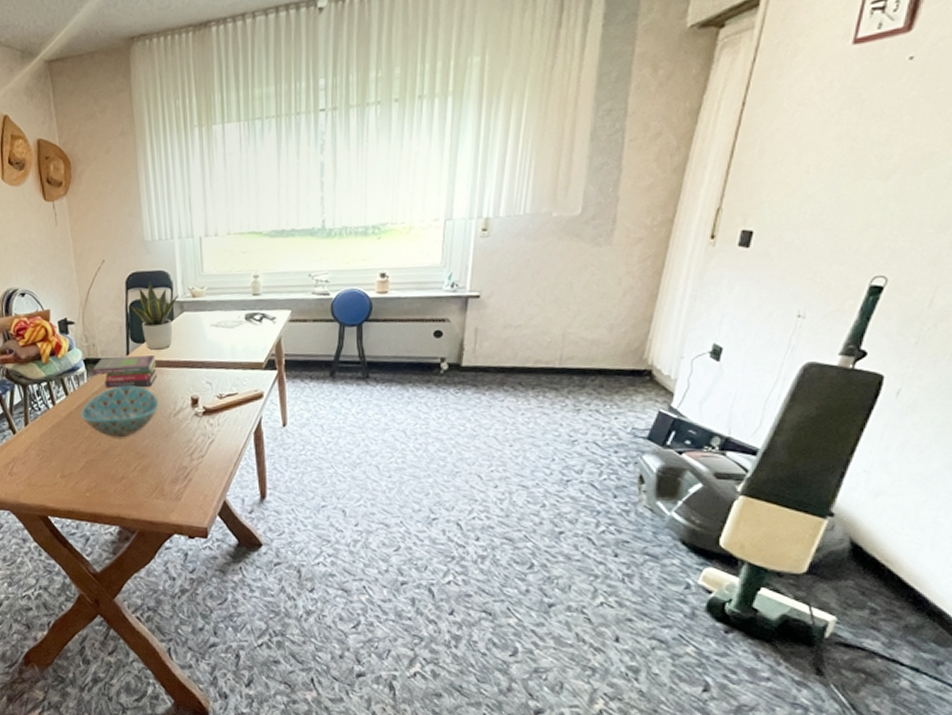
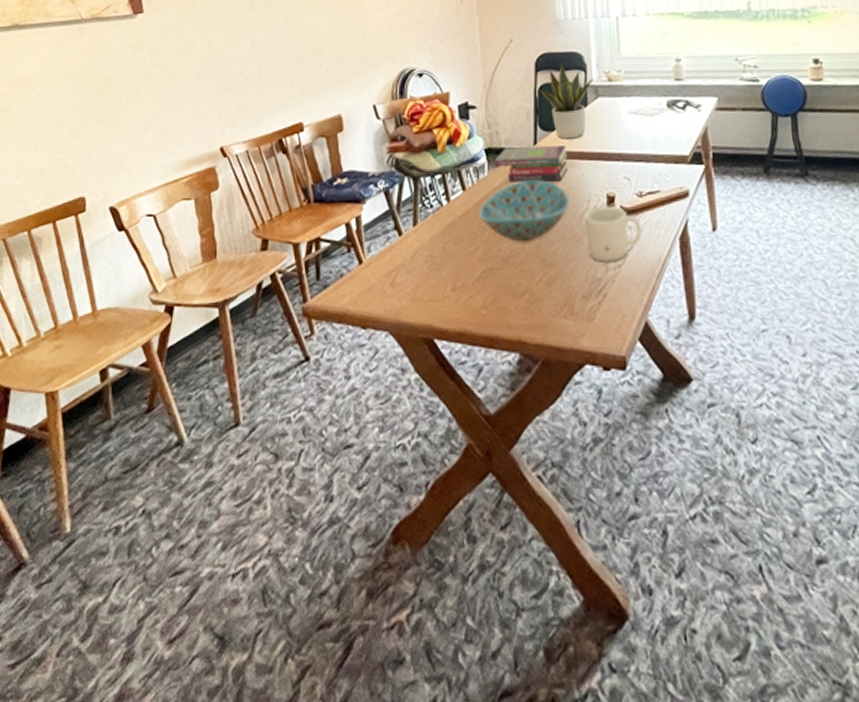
mug: none [172,406,222,453] -> present [585,205,642,262]

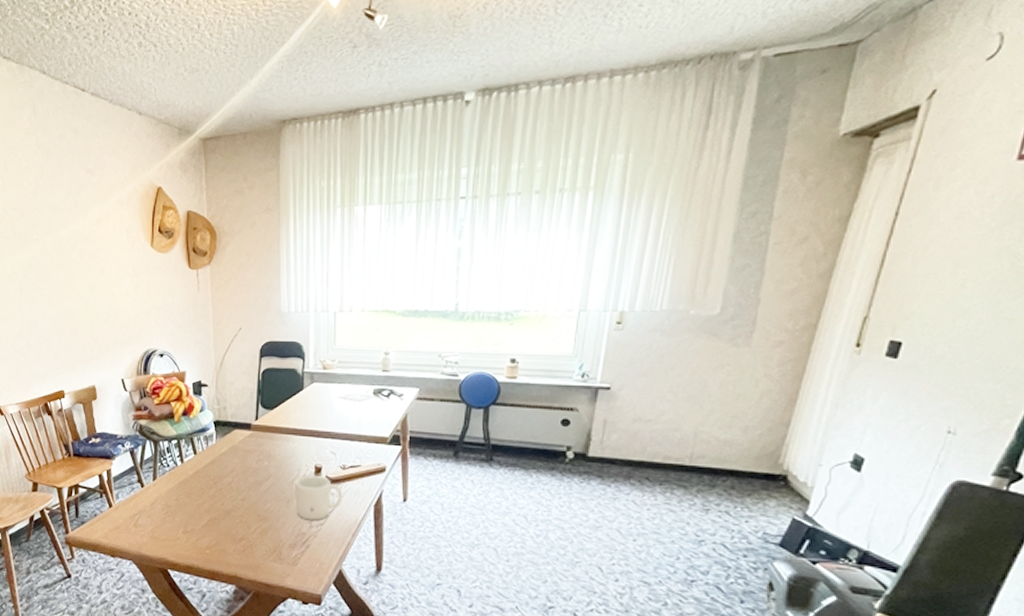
bowl: present [478,180,570,242] -> none [206,449,283,500]
books: present [495,146,567,183] -> none [222,421,283,453]
potted plant: present [539,63,594,139] -> none [262,351,311,417]

